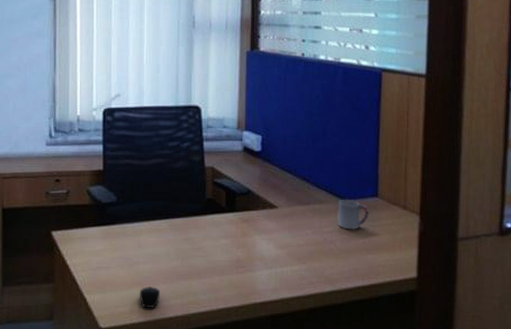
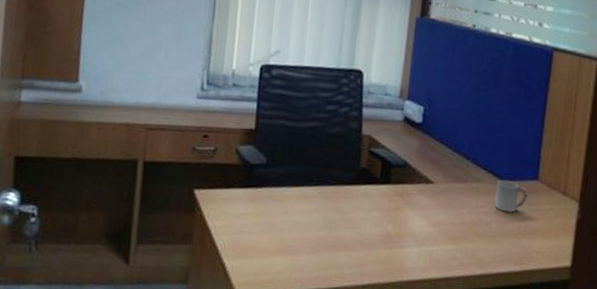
computer mouse: present [140,287,161,308] -> none [281,255,304,279]

